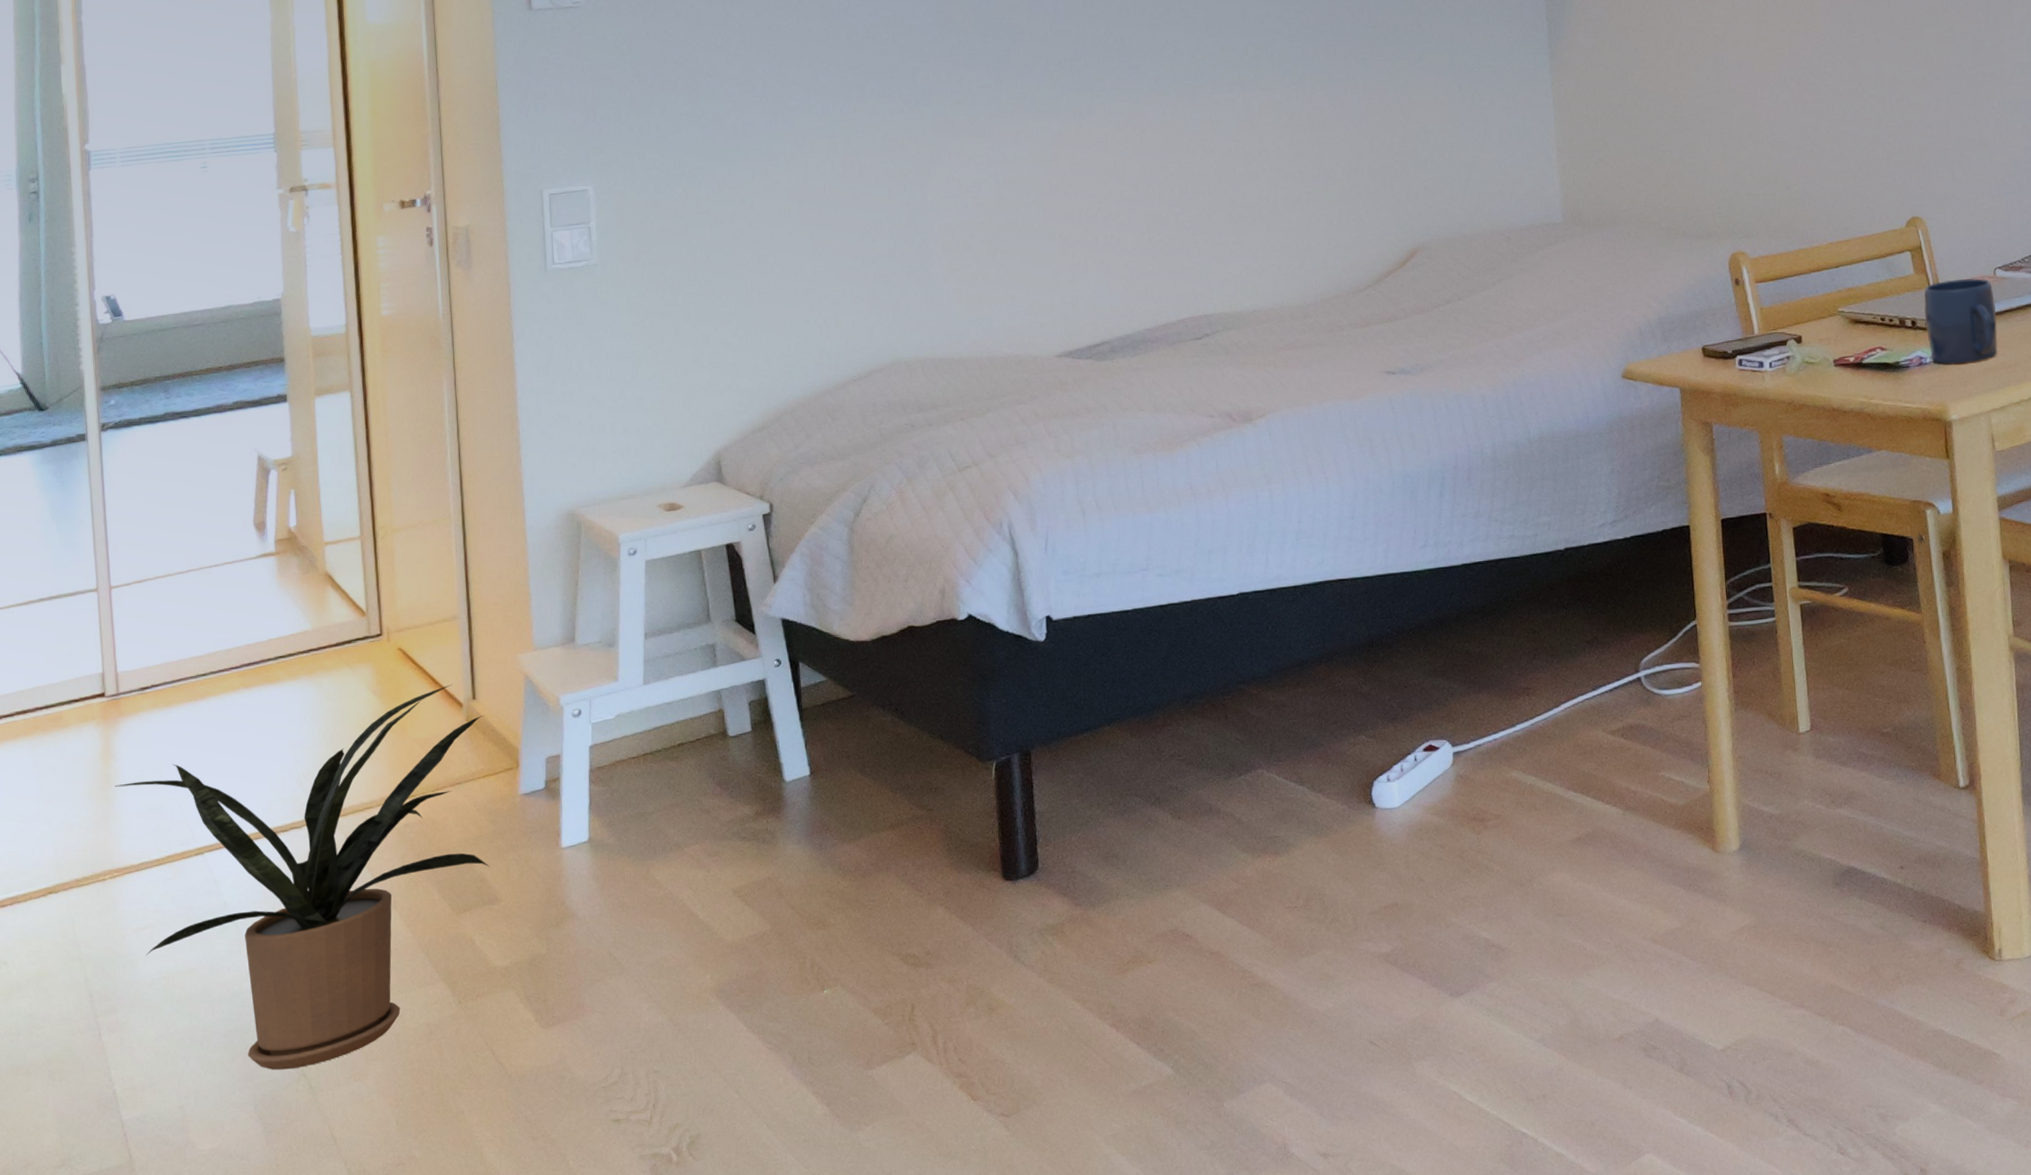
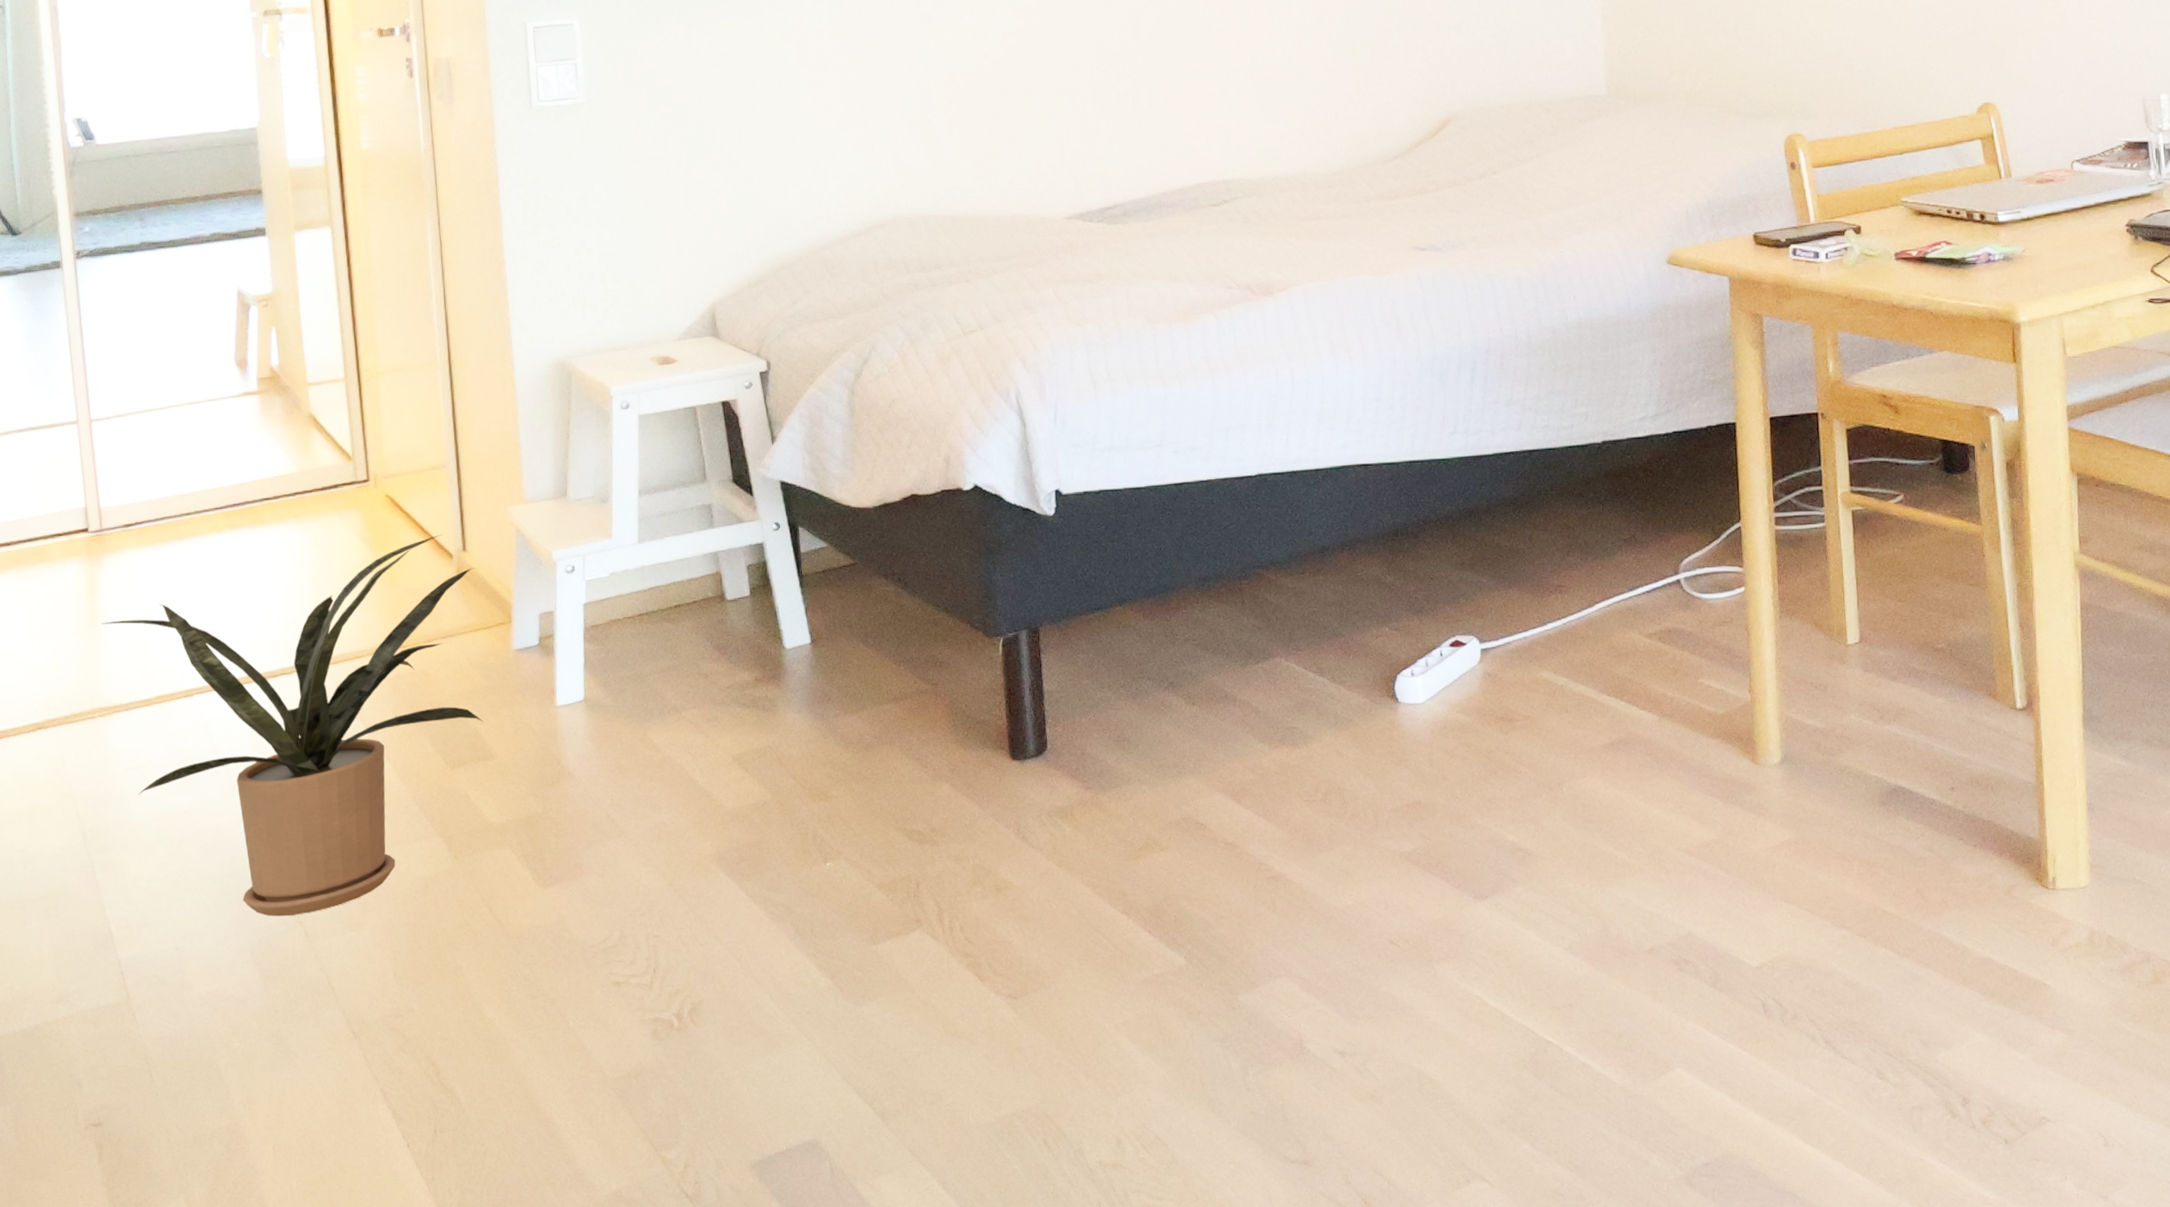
mug: present [1923,278,1998,365] -> none [1994,171,2074,263]

